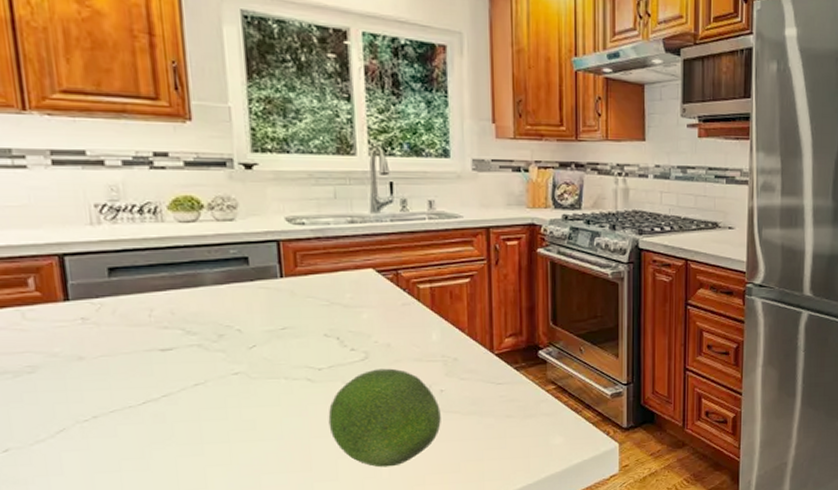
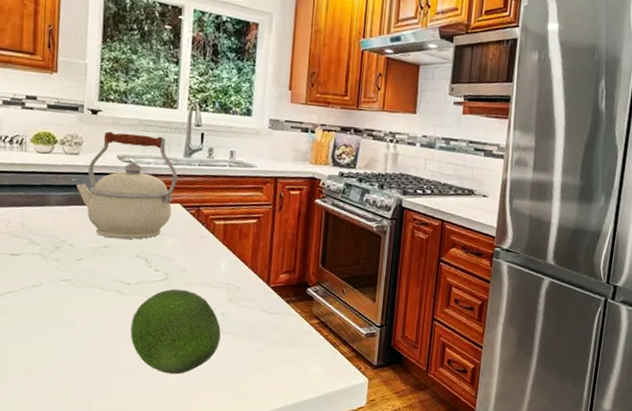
kettle: none [236,189,366,318] -> present [76,131,178,240]

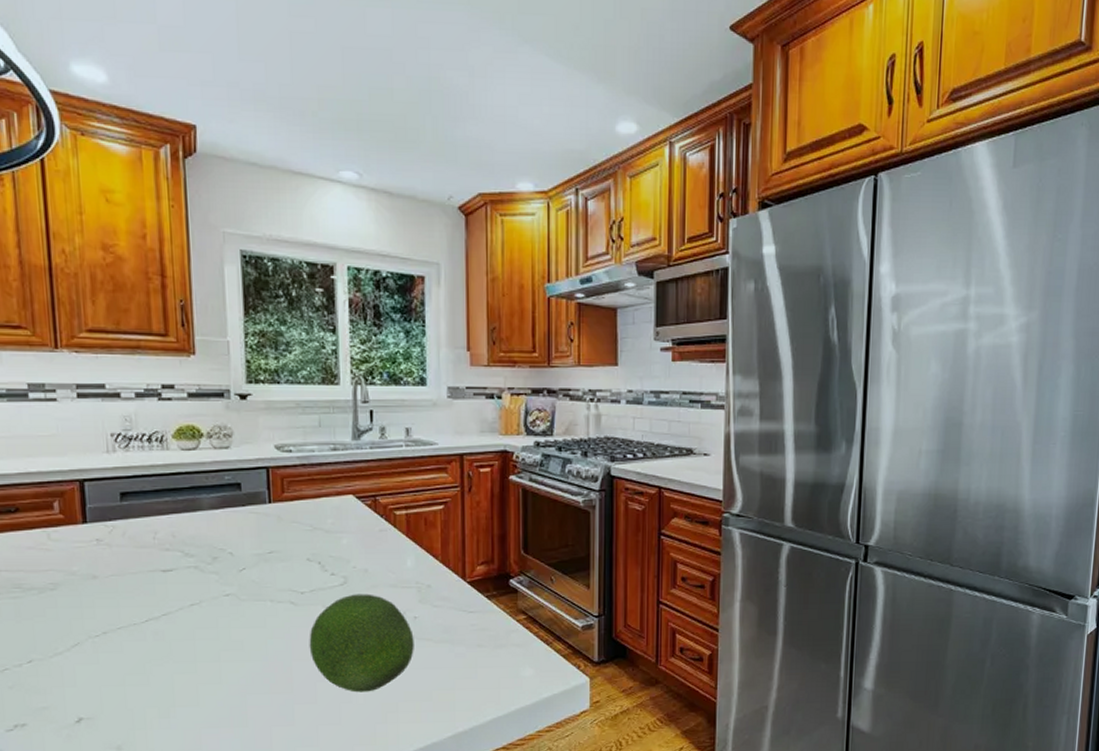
kettle: present [76,131,178,240] -> none [230,418,347,542]

